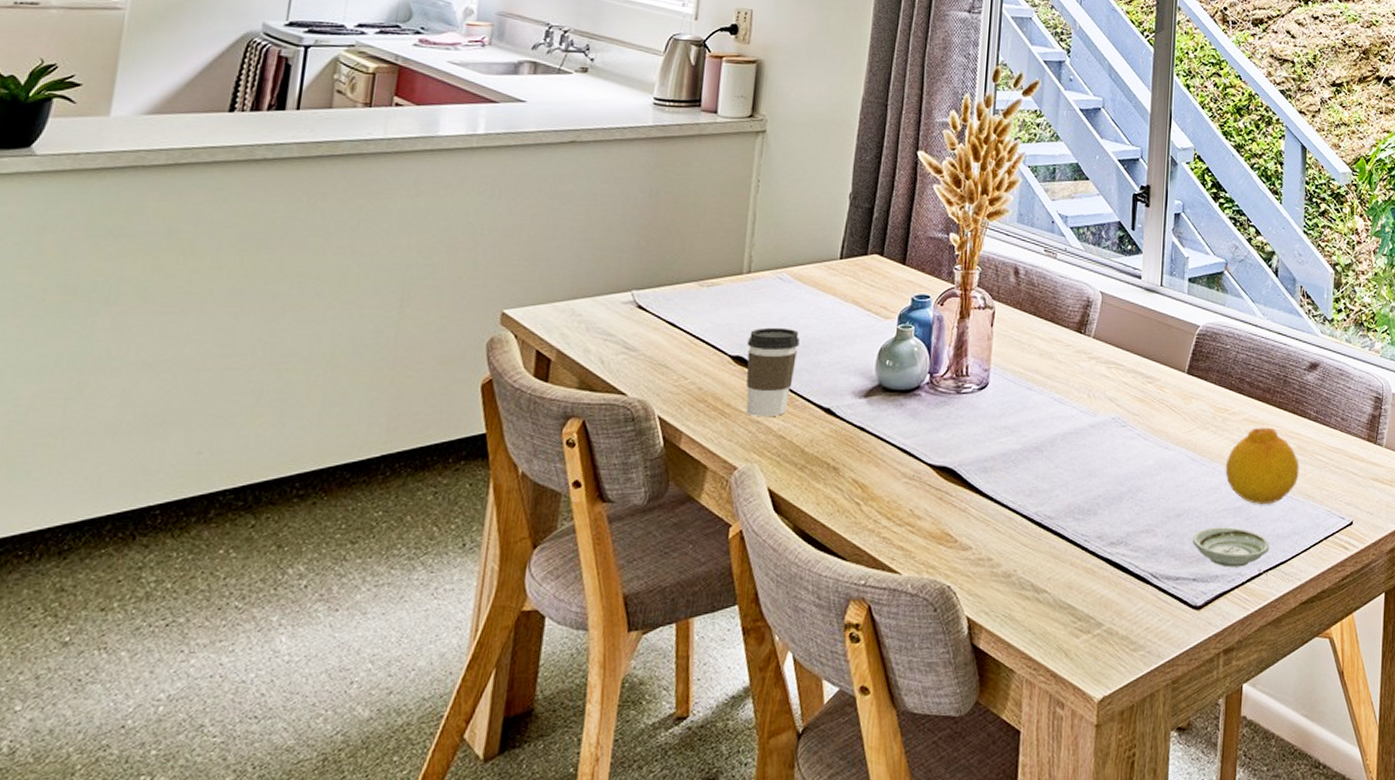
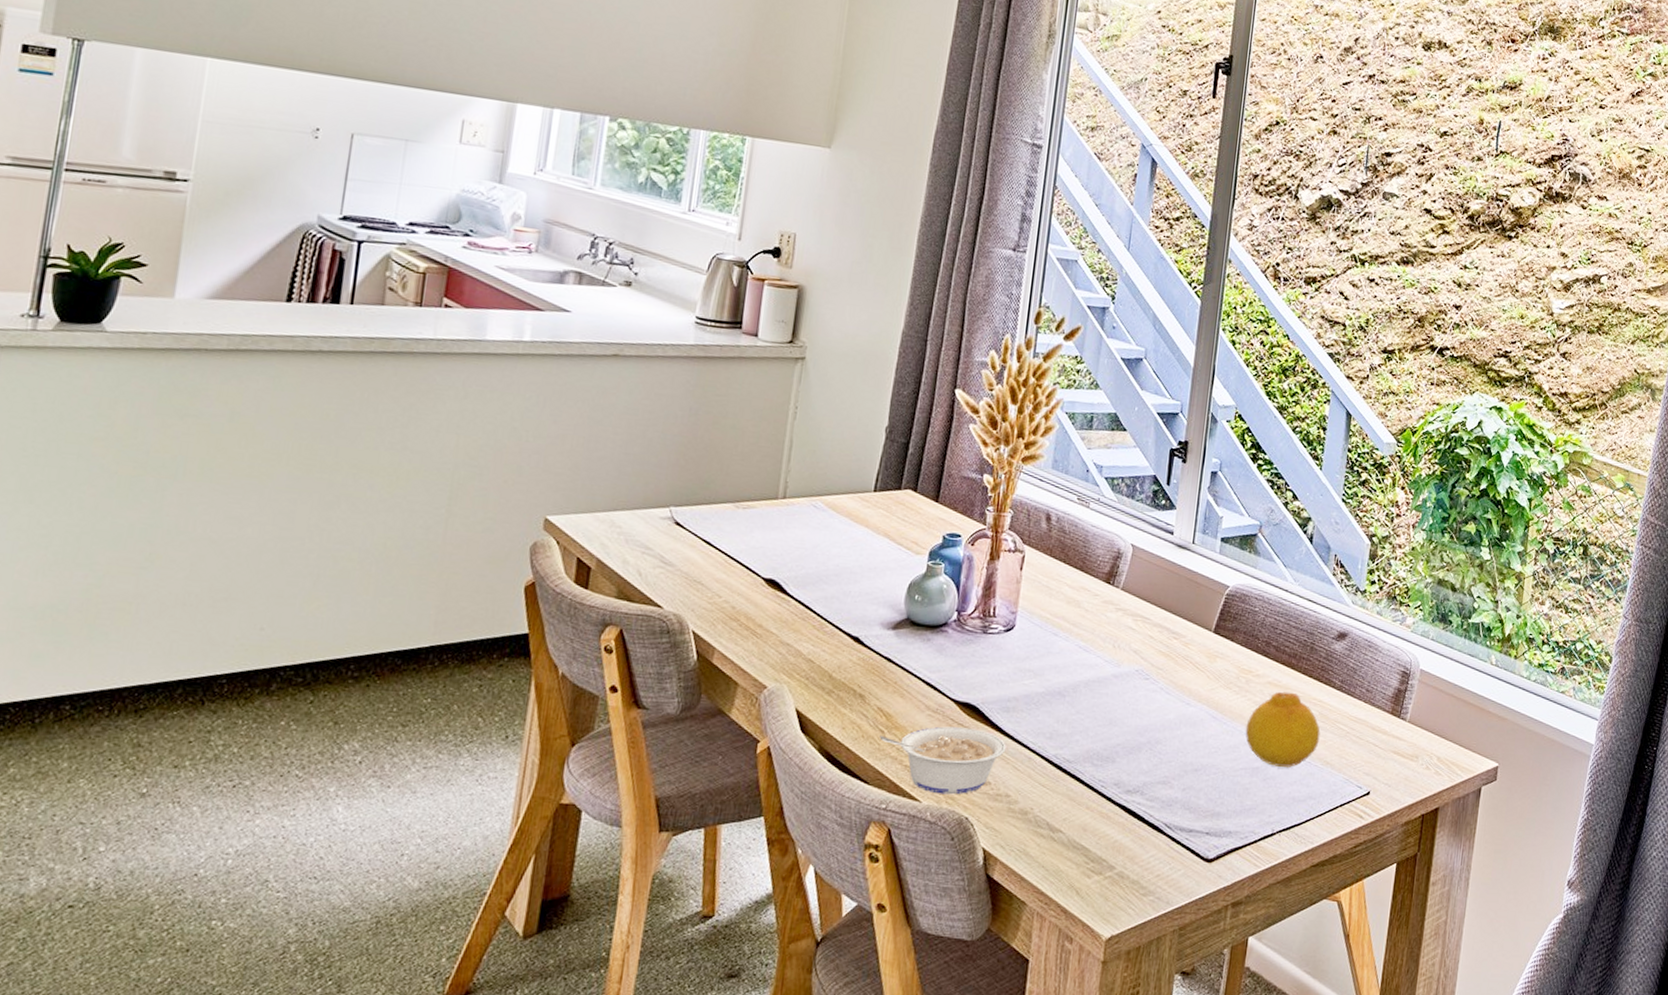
coffee cup: present [746,327,800,417] -> none [777,553,831,641]
legume: none [855,492,986,564] -> present [879,726,1006,795]
saucer: present [1193,527,1270,568] -> none [1208,784,1285,826]

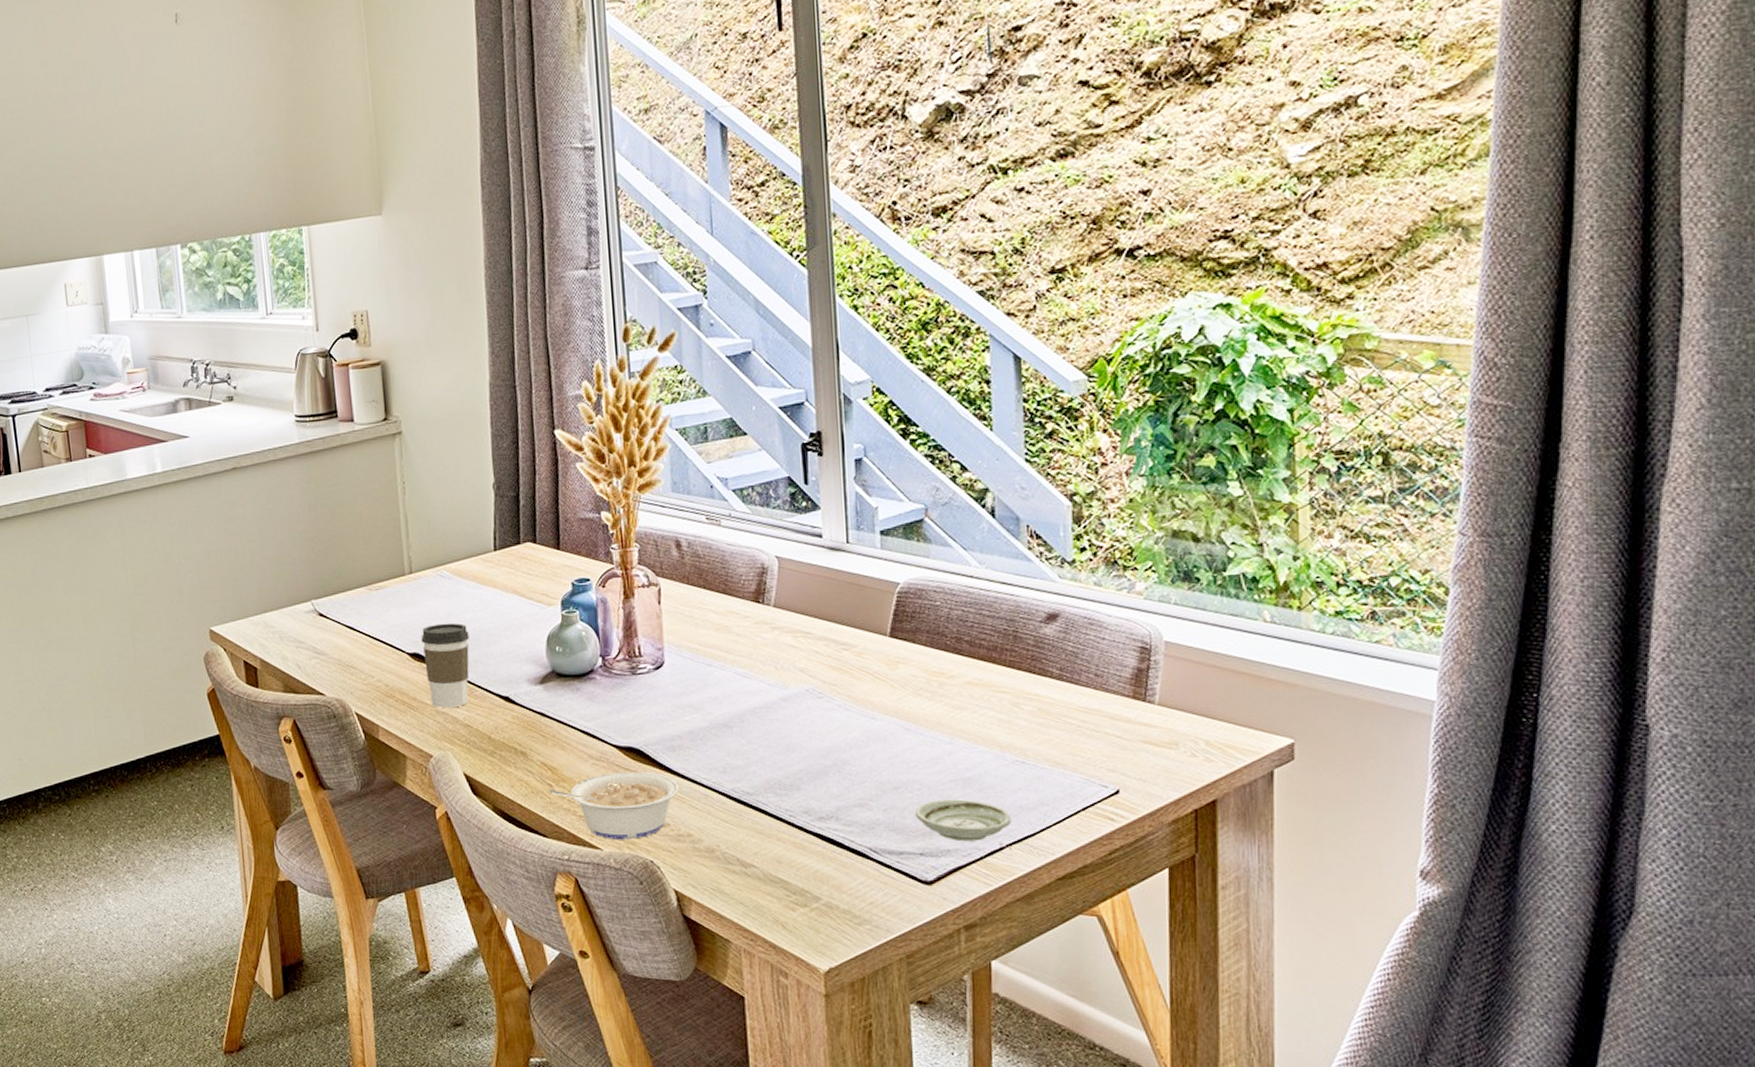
coffee cup: none [777,553,831,641] -> present [421,623,469,709]
saucer: none [1208,784,1285,826] -> present [915,799,1012,842]
fruit: present [1245,691,1321,768] -> none [947,689,1043,775]

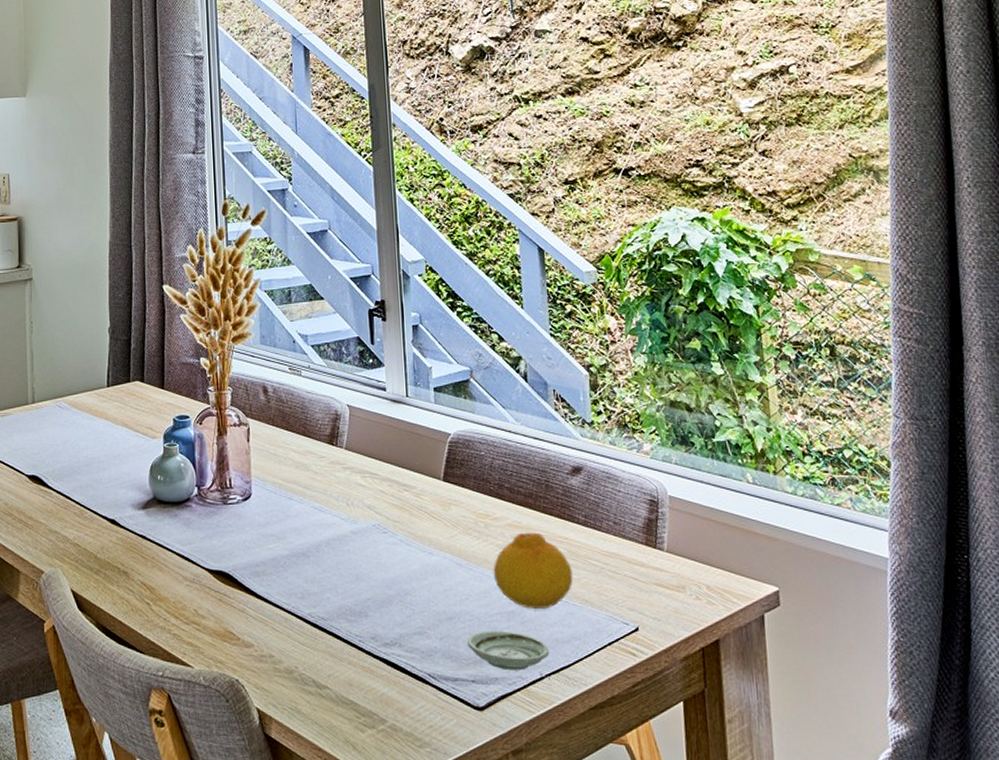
coffee cup: present [421,623,469,709] -> none [39,449,82,528]
legume: present [548,772,679,840] -> none [147,594,263,659]
fruit: none [947,689,1043,775] -> present [493,532,573,610]

